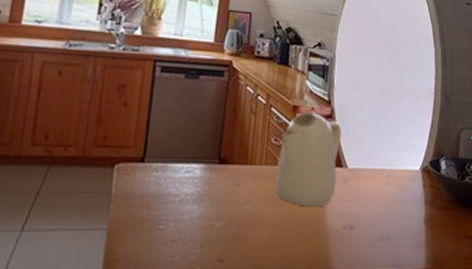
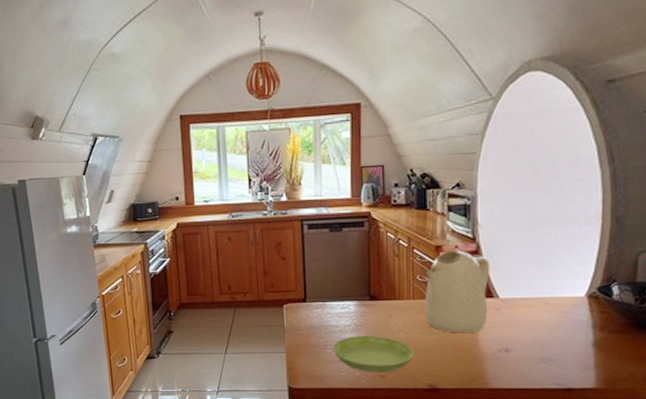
saucer: none [168,207,260,256] -> present [333,335,414,373]

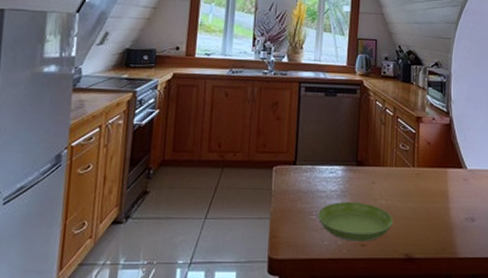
kettle: present [424,250,490,333] -> none [404,122,460,202]

